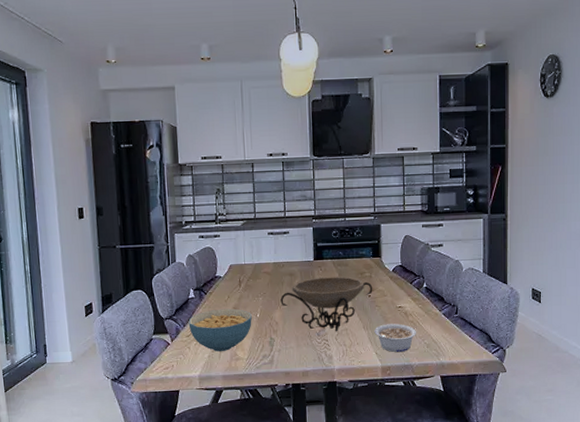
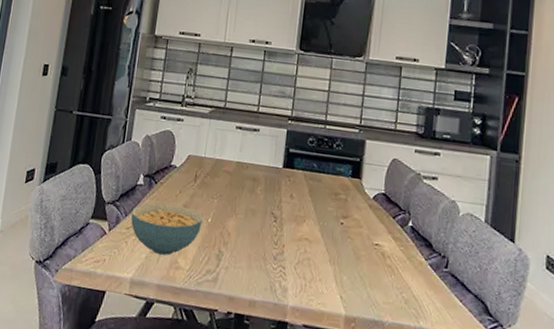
decorative bowl: present [280,276,373,332] -> none [237,188,347,260]
legume: present [374,323,417,353] -> none [342,262,395,303]

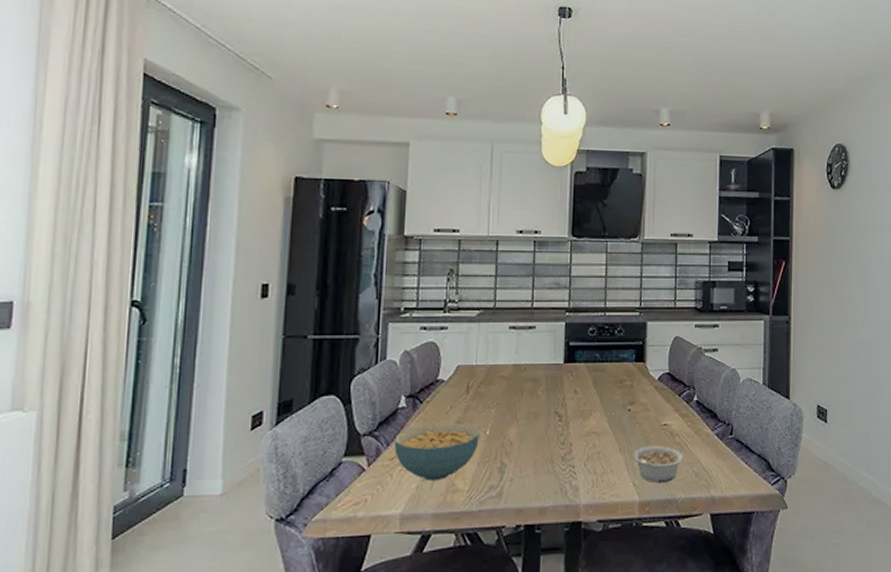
legume: none [342,262,395,303] -> present [633,446,684,484]

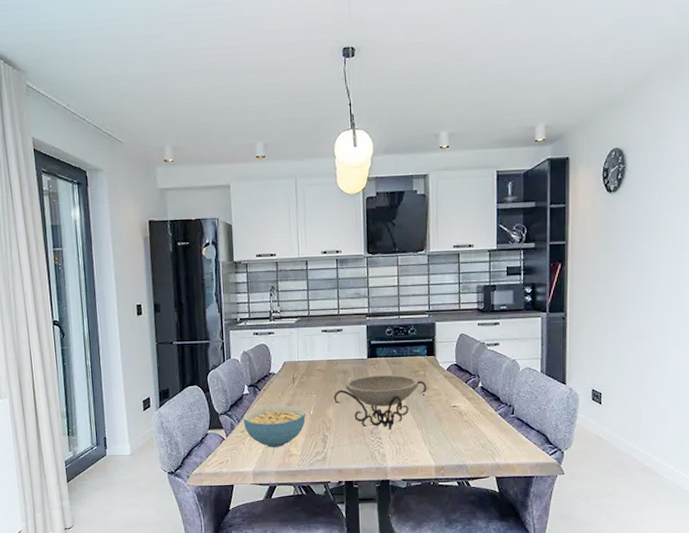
decorative bowl: none [518,385,634,456] -> present [334,375,427,430]
legume: present [633,446,684,484] -> none [428,423,472,453]

